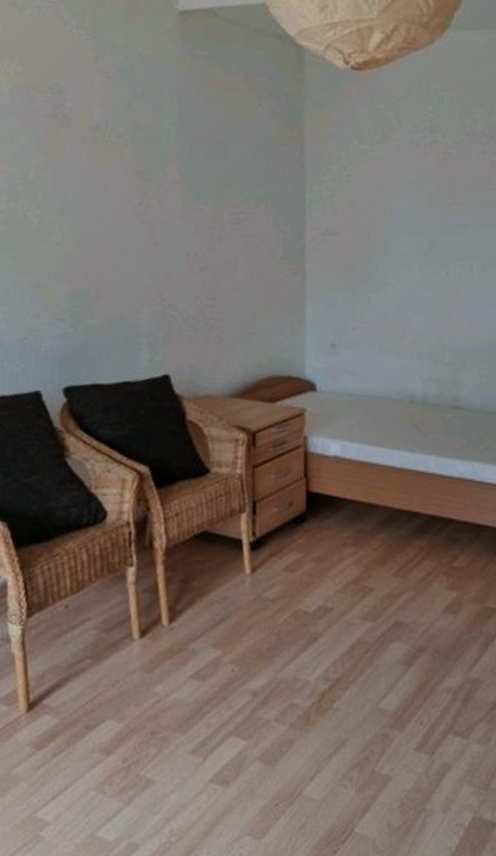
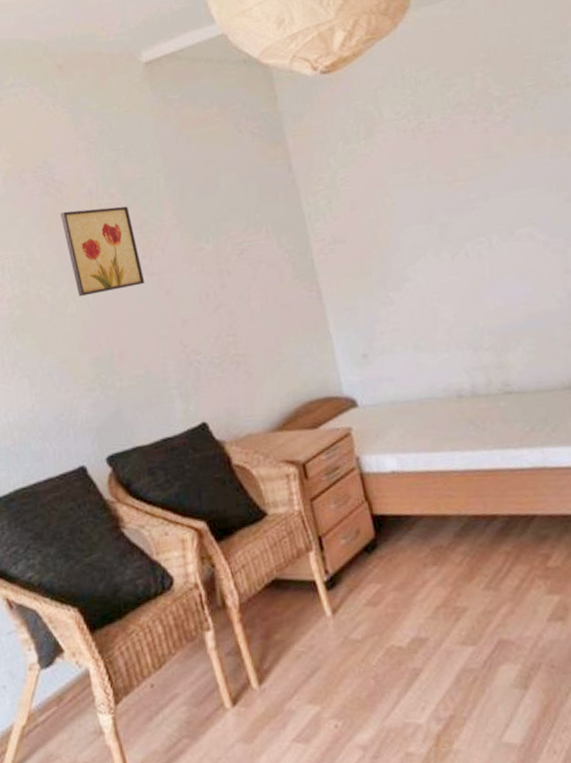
wall art: none [63,139,137,230] -> present [61,206,145,297]

